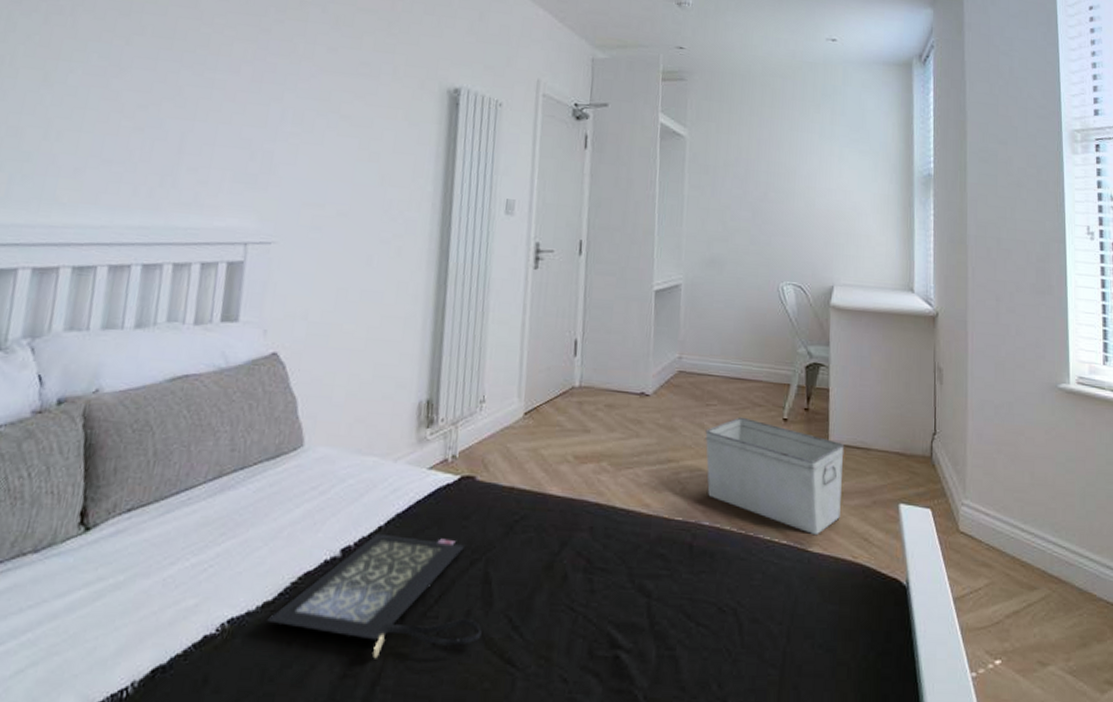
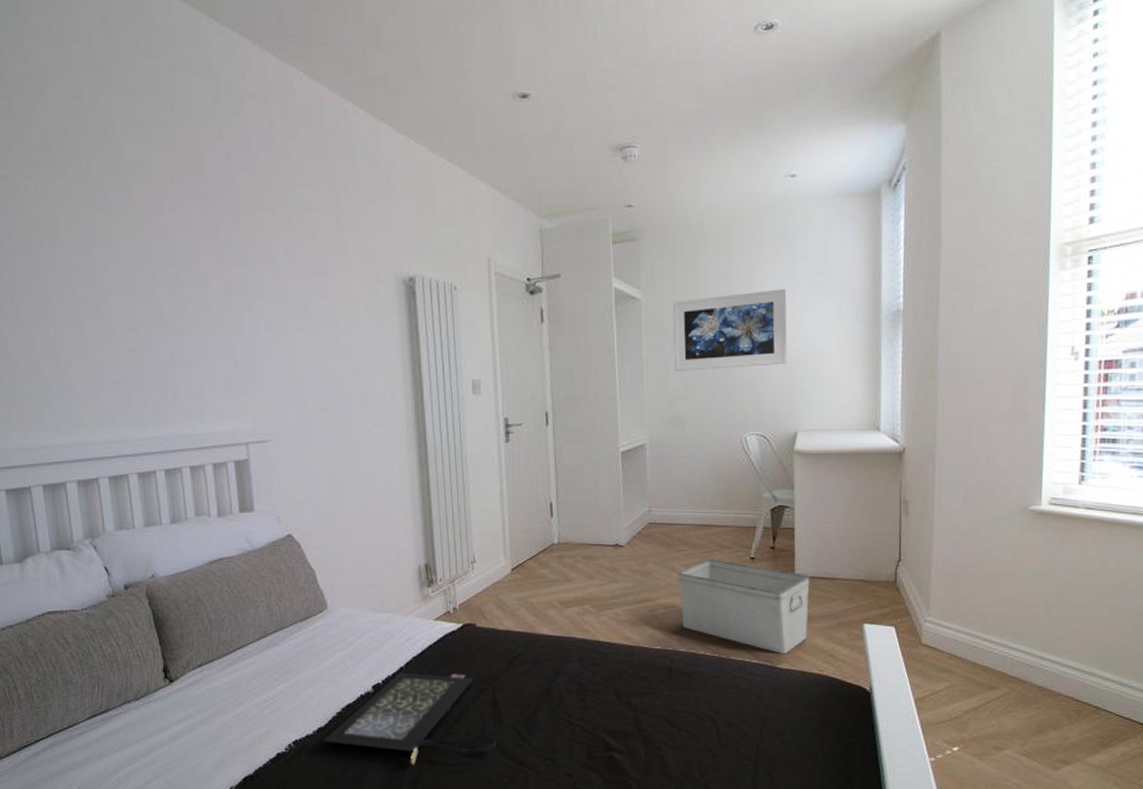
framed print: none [714,142,826,216] -> present [673,289,788,372]

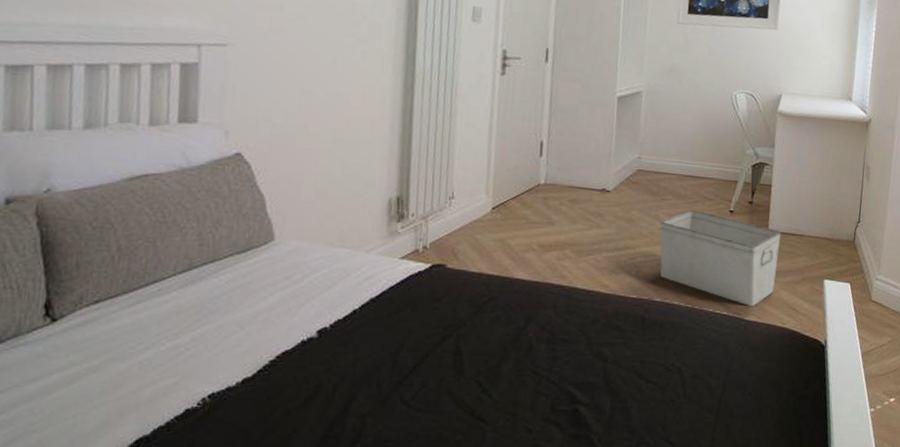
clutch bag: present [322,672,496,765] -> none [246,316,454,422]

